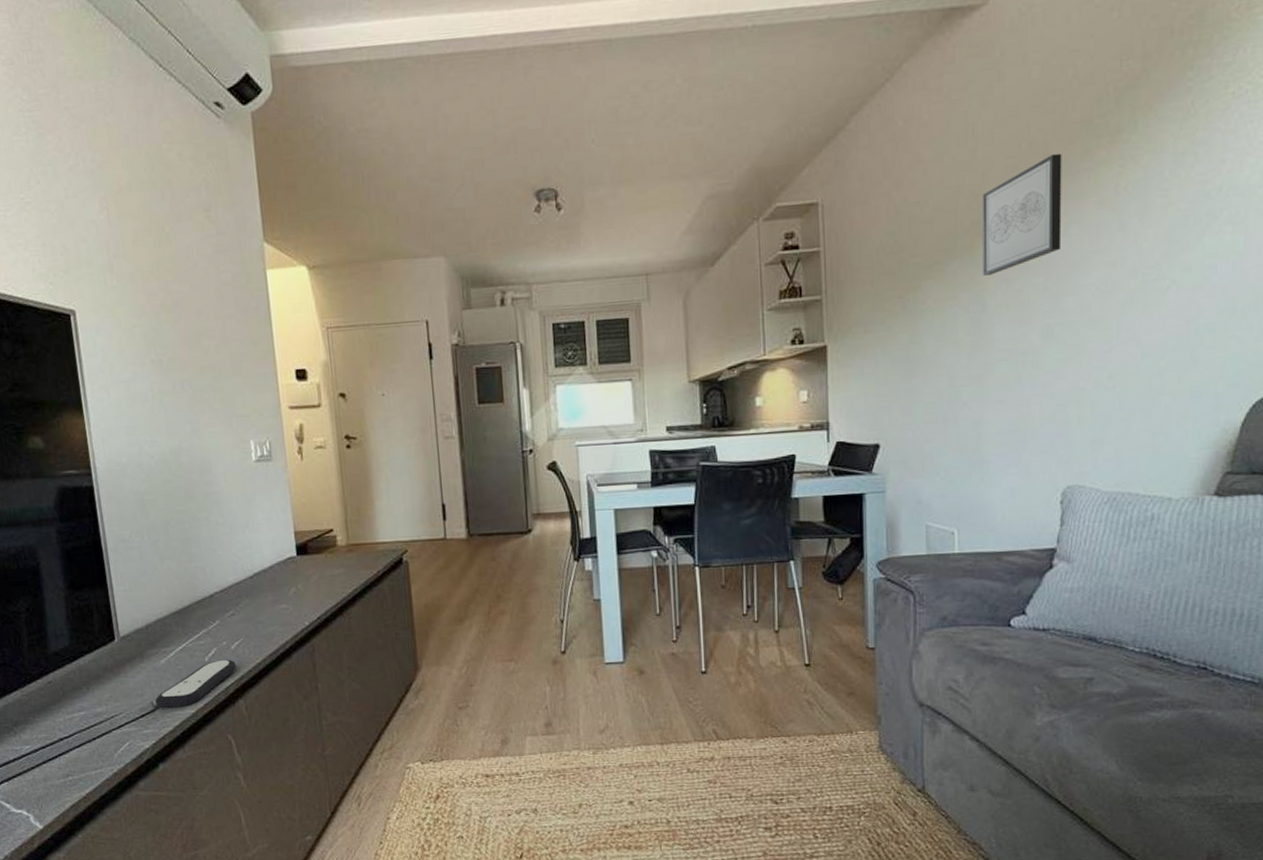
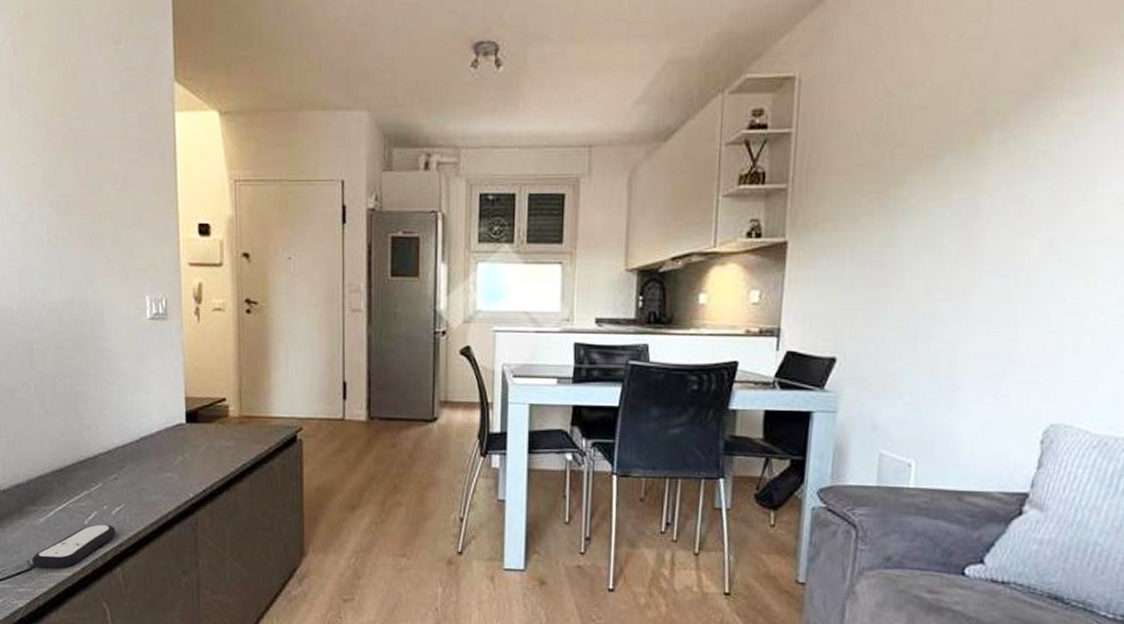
wall art: present [982,153,1062,276] -> none [979,35,1094,174]

